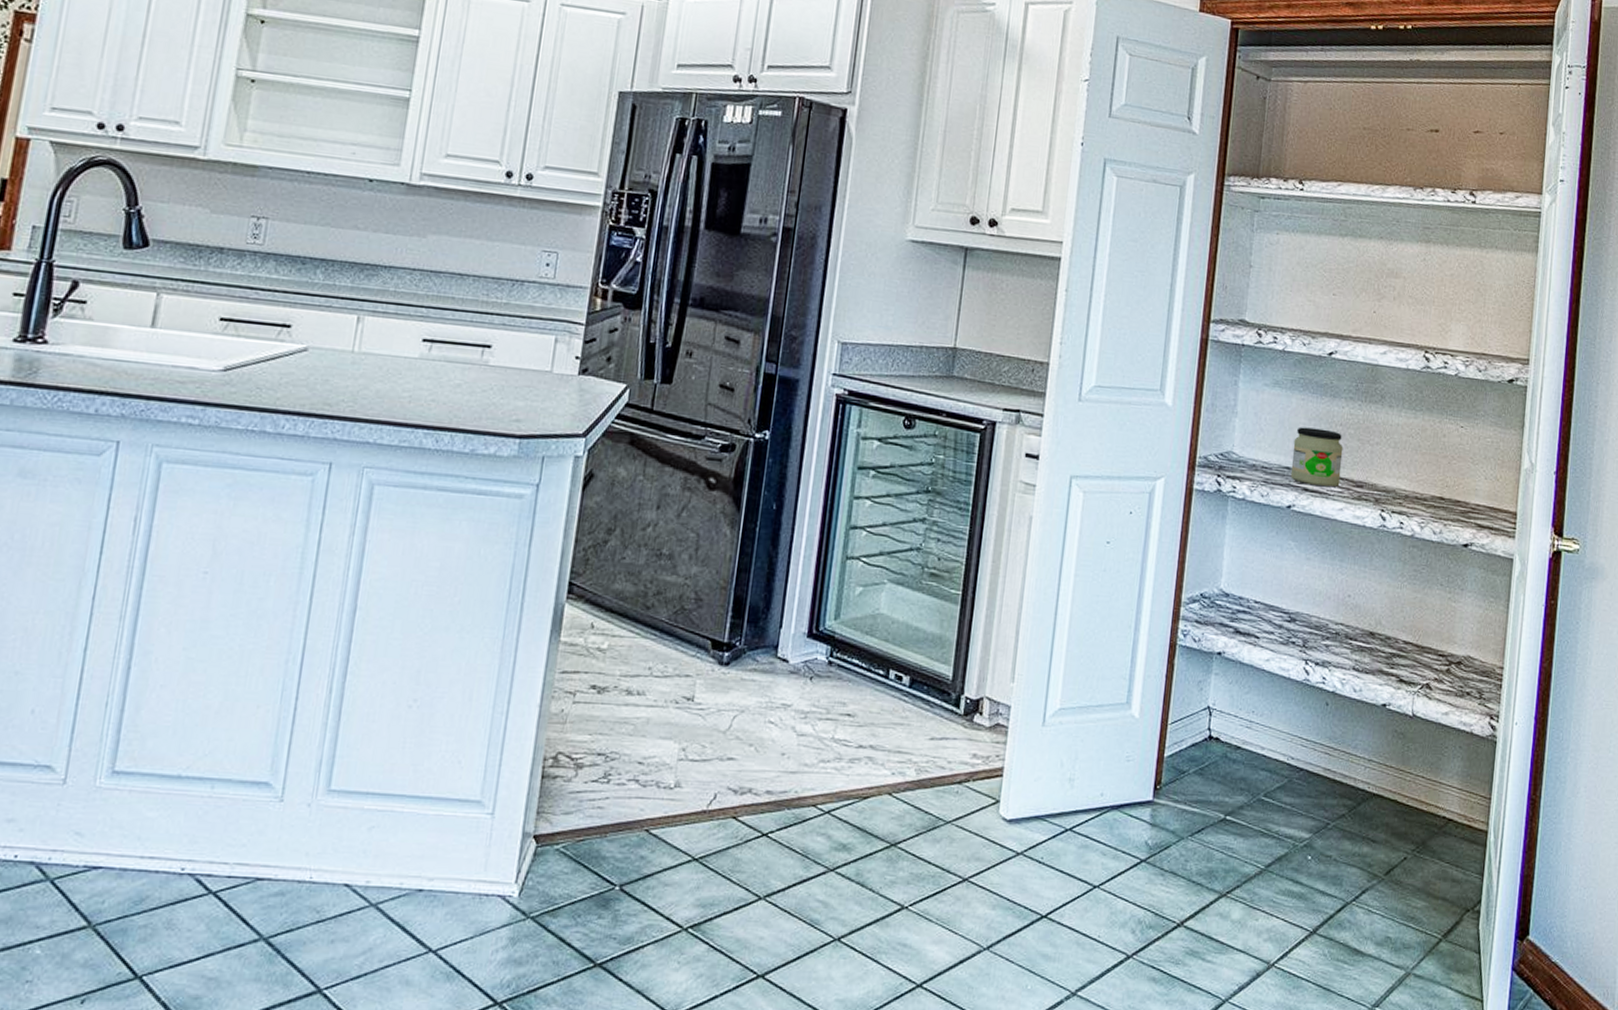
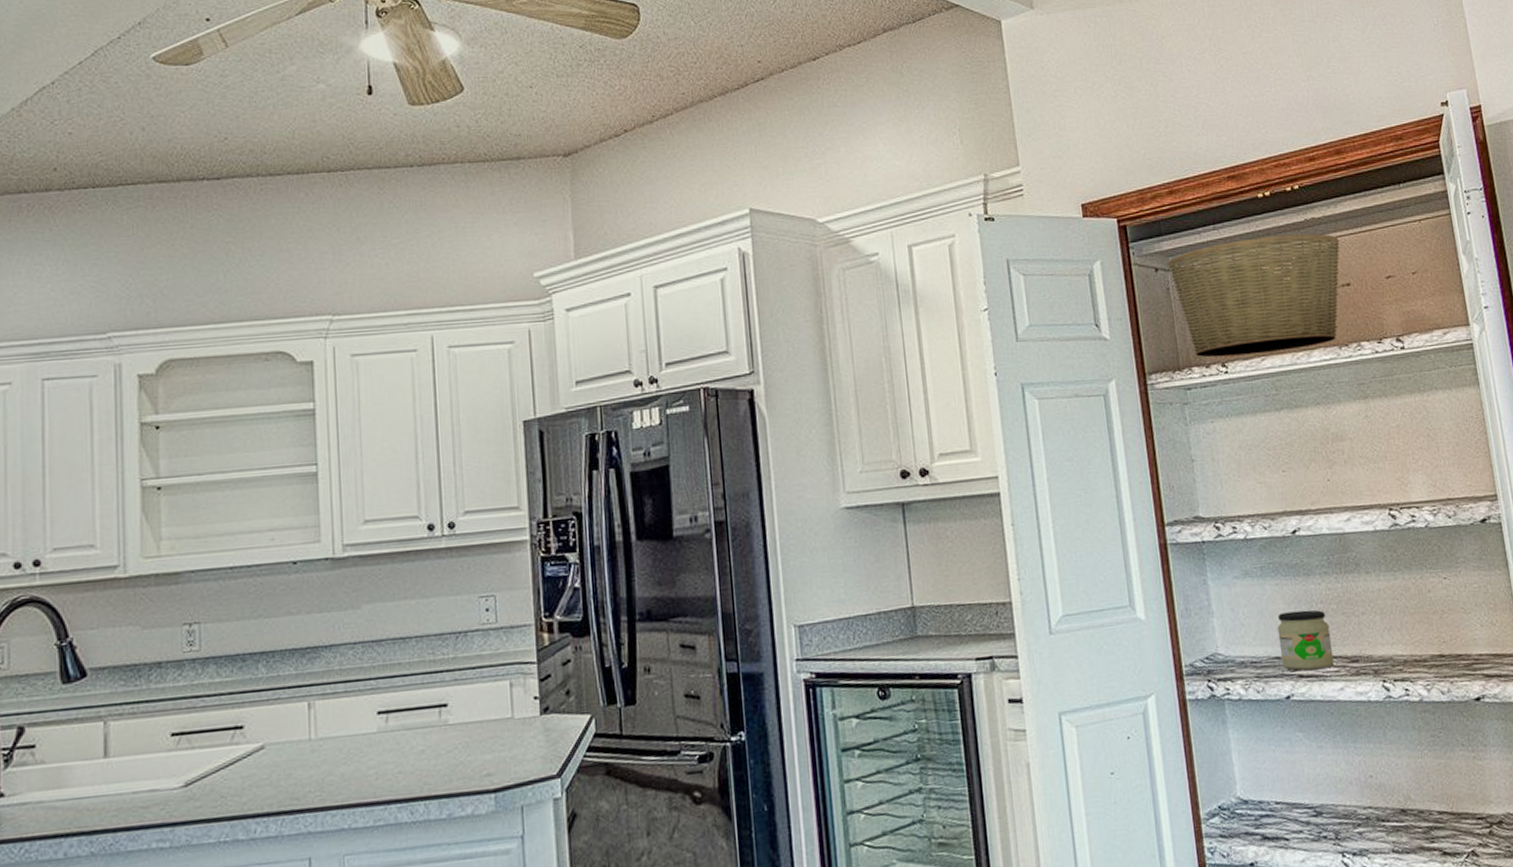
basket: none [1269,65,1438,183] -> present [1167,233,1340,358]

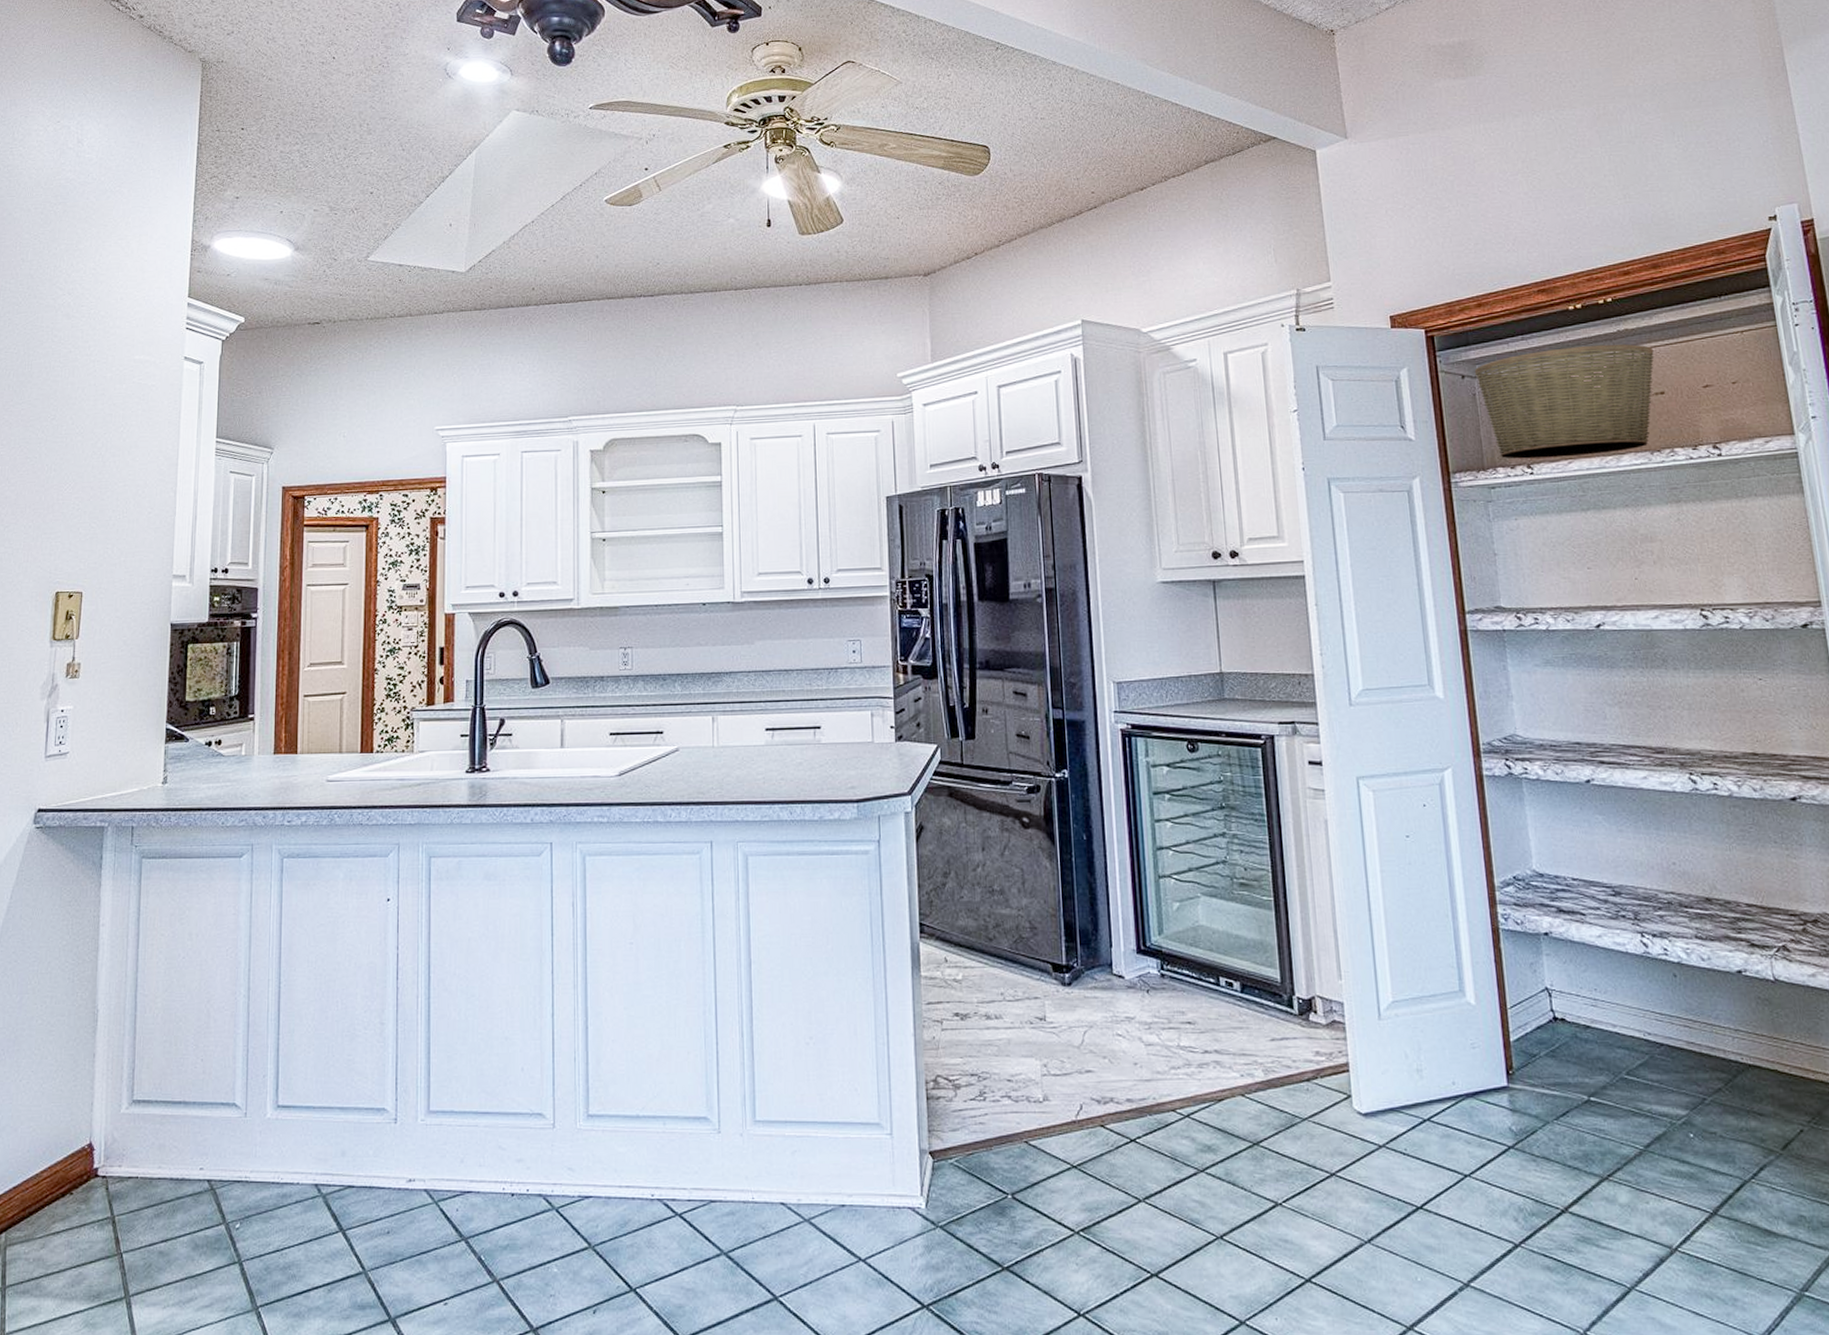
jar: present [1277,610,1335,671] -> none [1578,700,1638,758]

